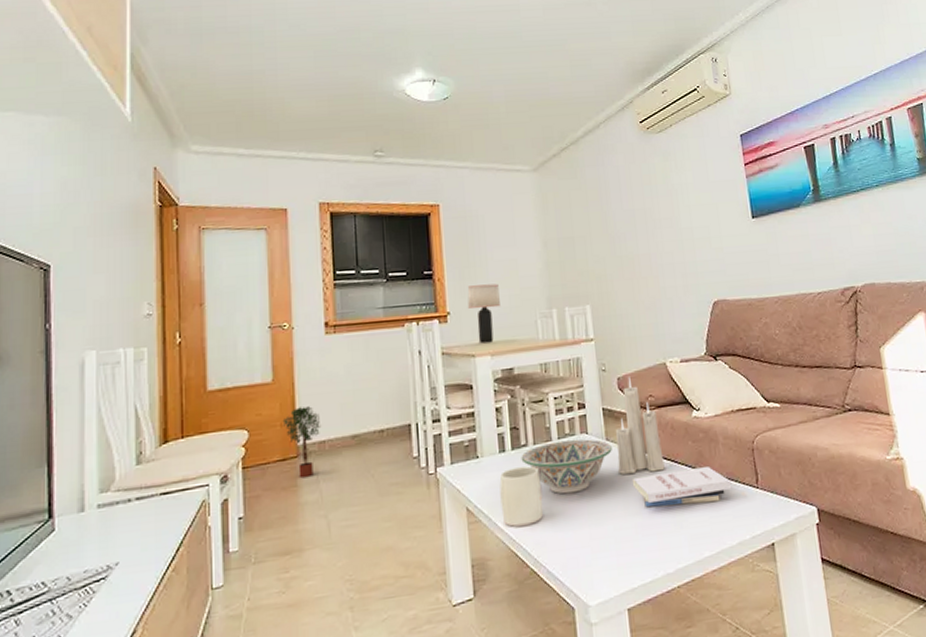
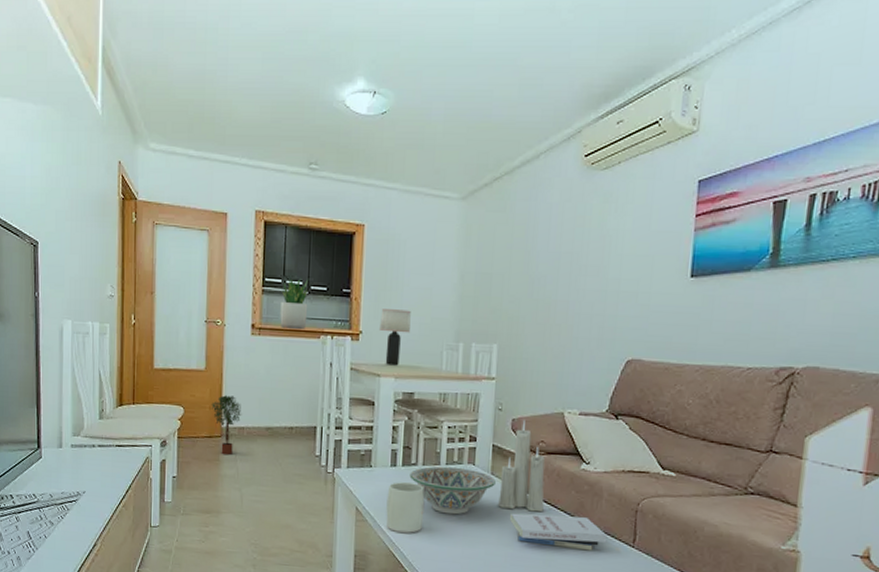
planter: none [355,266,388,323] -> present [280,279,308,330]

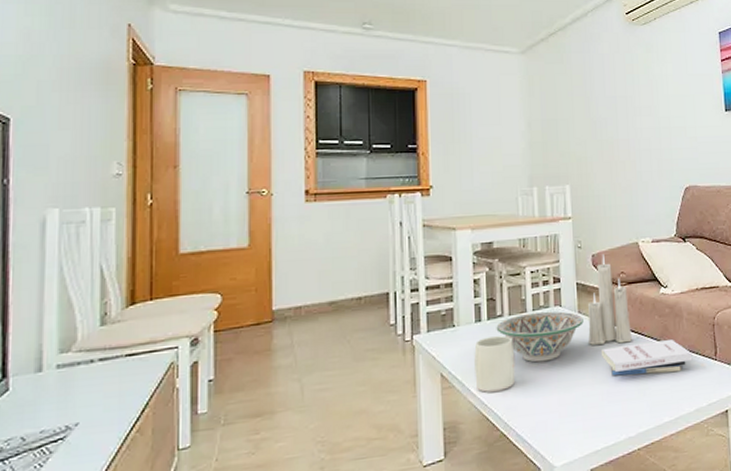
potted tree: present [211,395,242,455] -> none [257,272,298,343]
planter: present [280,279,308,330] -> none [338,138,371,192]
table lamp: present [378,309,411,366] -> none [450,160,483,218]

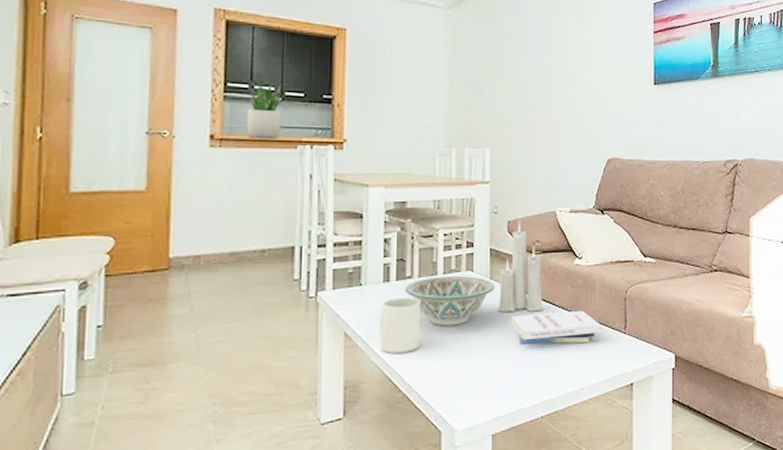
planter: none [338,138,371,192] -> present [247,84,282,140]

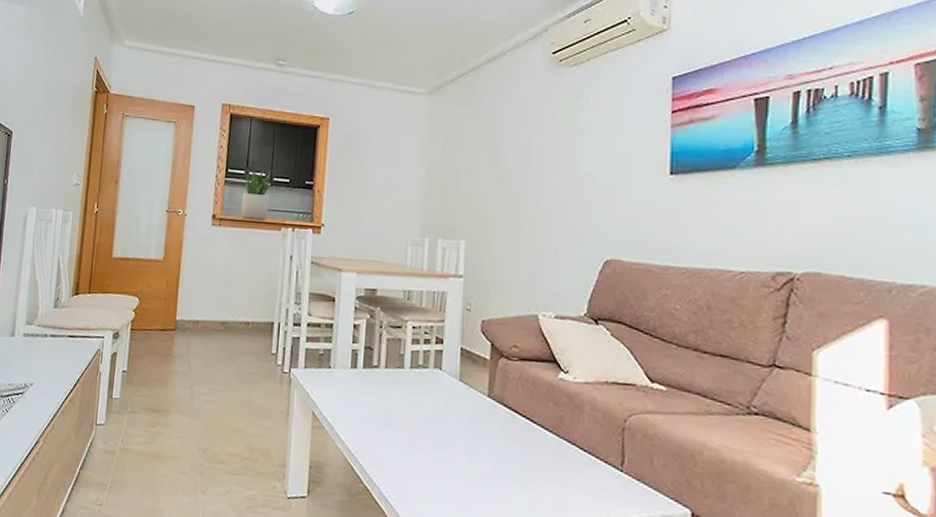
mug: present [379,297,423,354] -> none [344,385,388,444]
decorative bowl: present [404,275,495,326] -> none [371,369,464,425]
candle: present [499,222,543,312] -> none [467,322,519,426]
books: present [510,311,602,344] -> none [479,425,592,474]

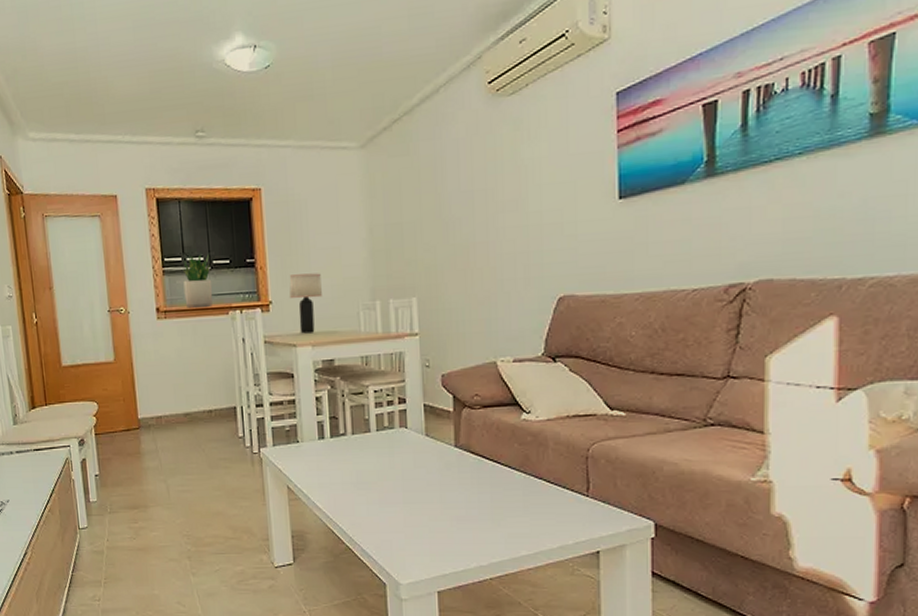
table lamp: none [341,201,375,261] -> present [289,273,322,334]

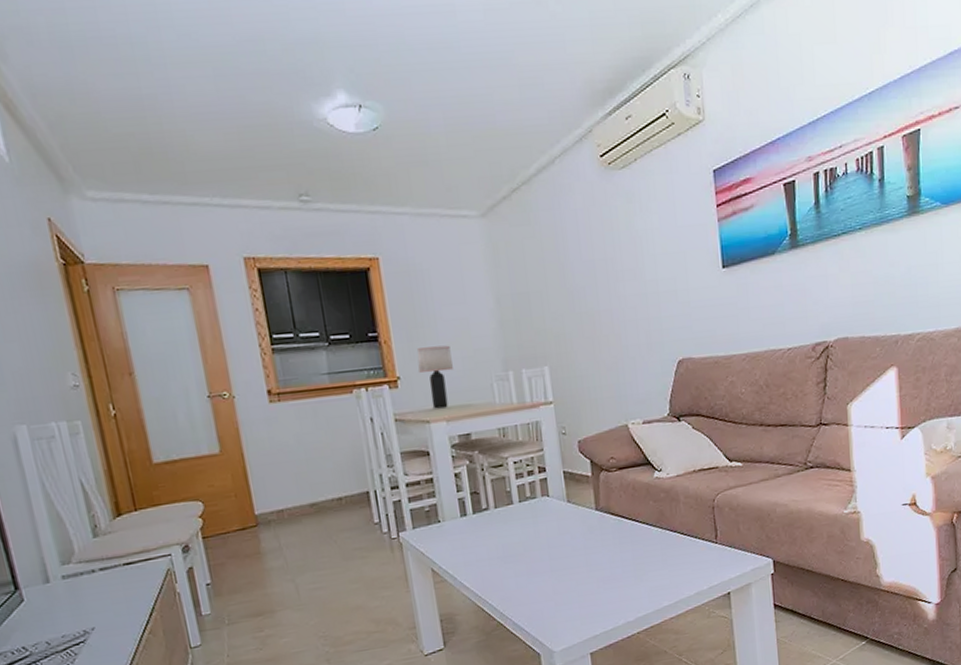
planter: present [182,254,213,309] -> none [295,328,334,390]

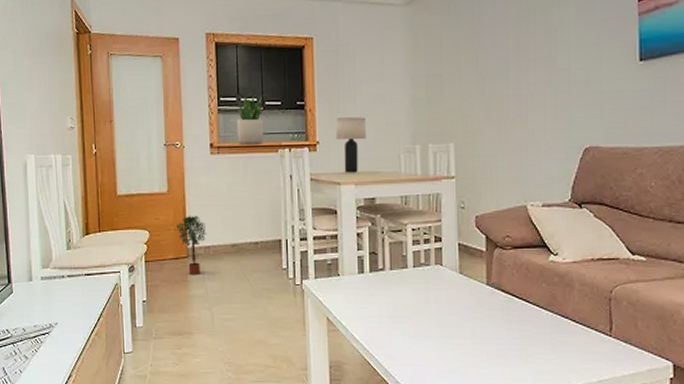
potted tree: none [236,476,278,546] -> present [175,216,207,276]
planter: none [295,328,334,390] -> present [236,95,264,146]

